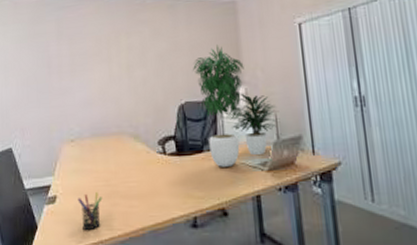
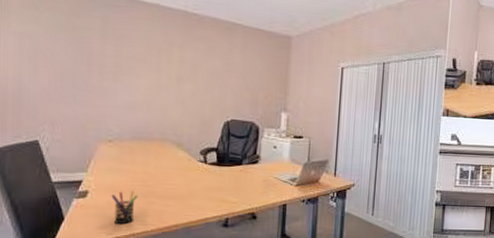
potted plant: present [193,45,278,167] -> none [243,73,311,179]

